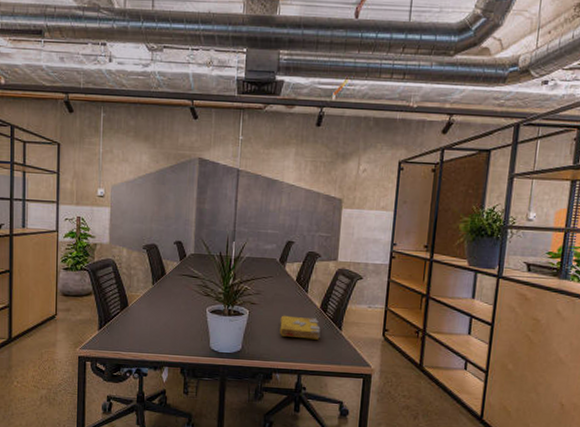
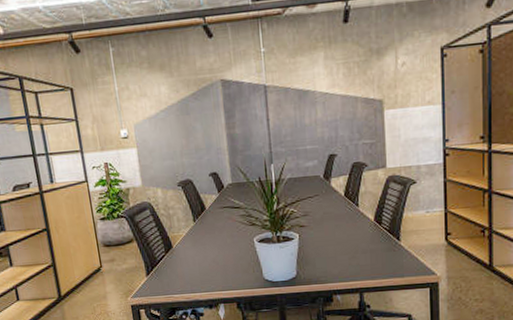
spell book: present [279,315,321,340] -> none [333,232,378,256]

